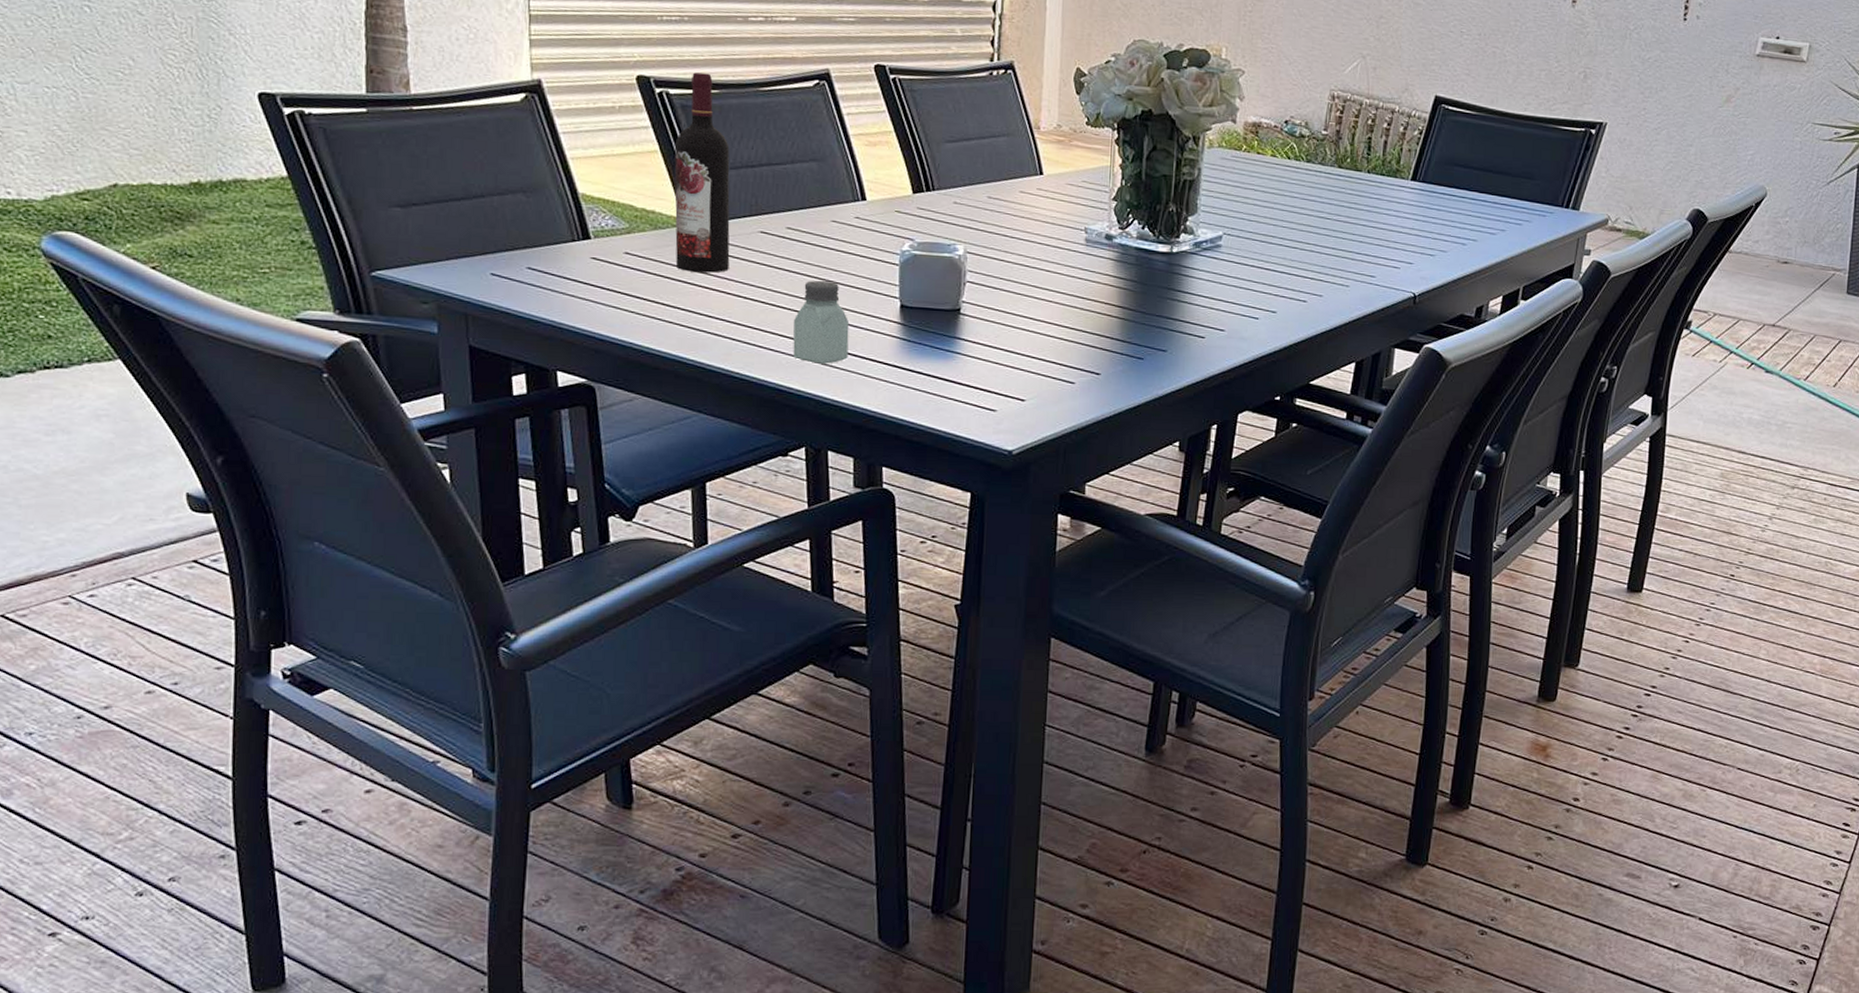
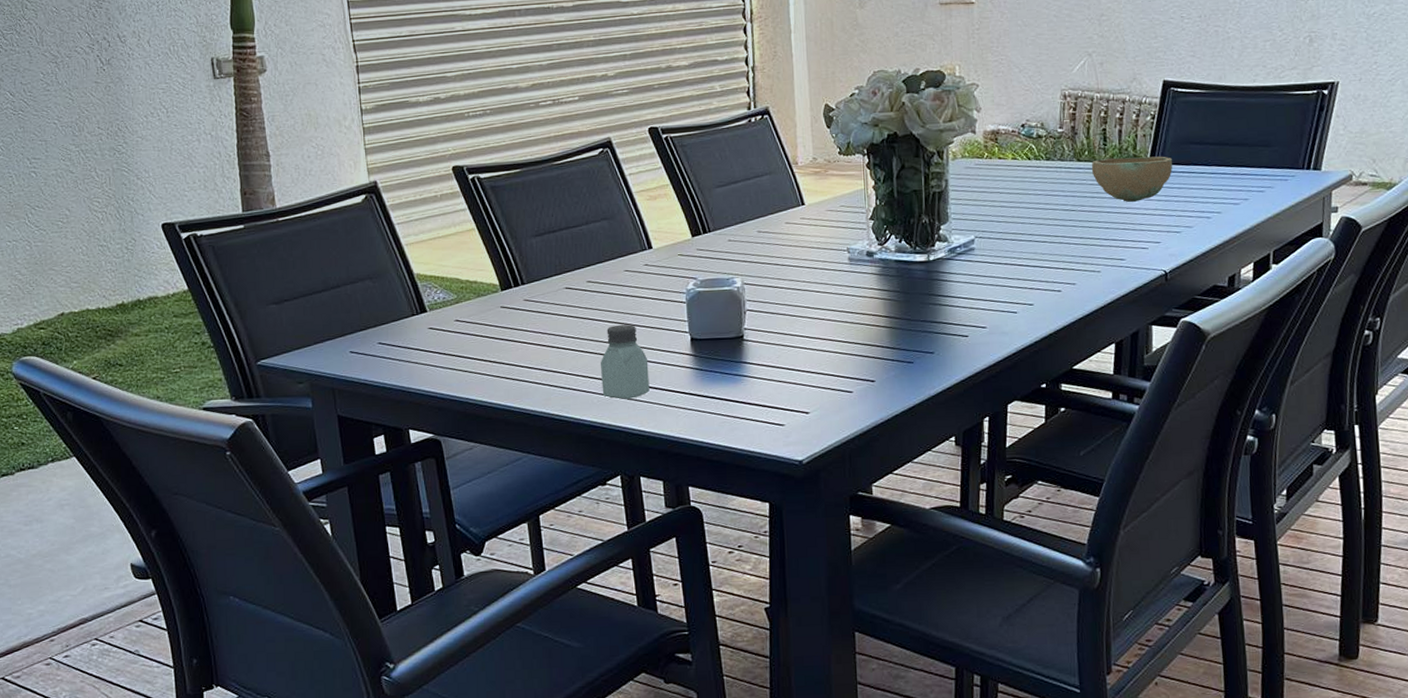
wine bottle: present [674,72,730,273] -> none [489,156,542,331]
bowl: none [1352,168,1435,218] -> present [1091,156,1173,202]

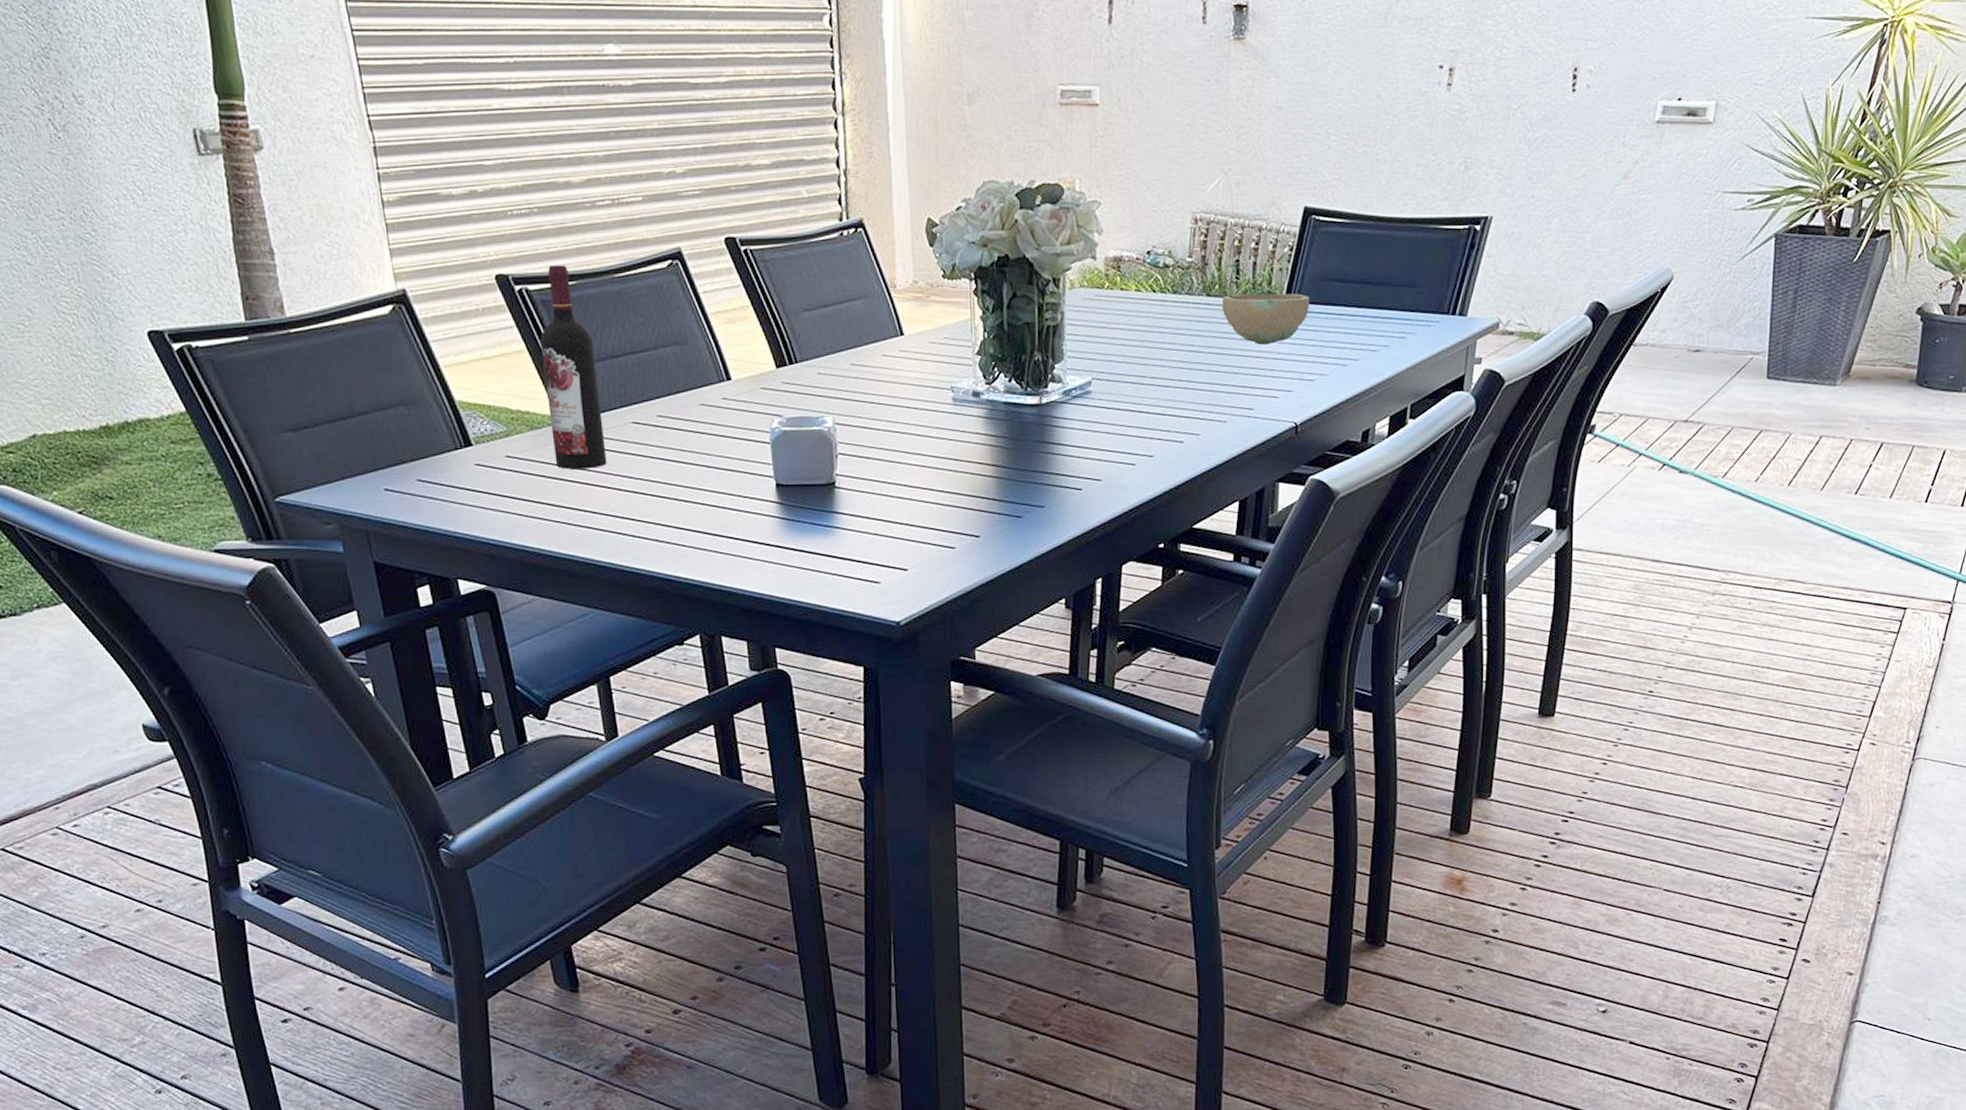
wine bottle: none [489,156,542,331] -> present [541,265,607,470]
saltshaker: present [600,325,650,399] -> none [674,467,731,550]

